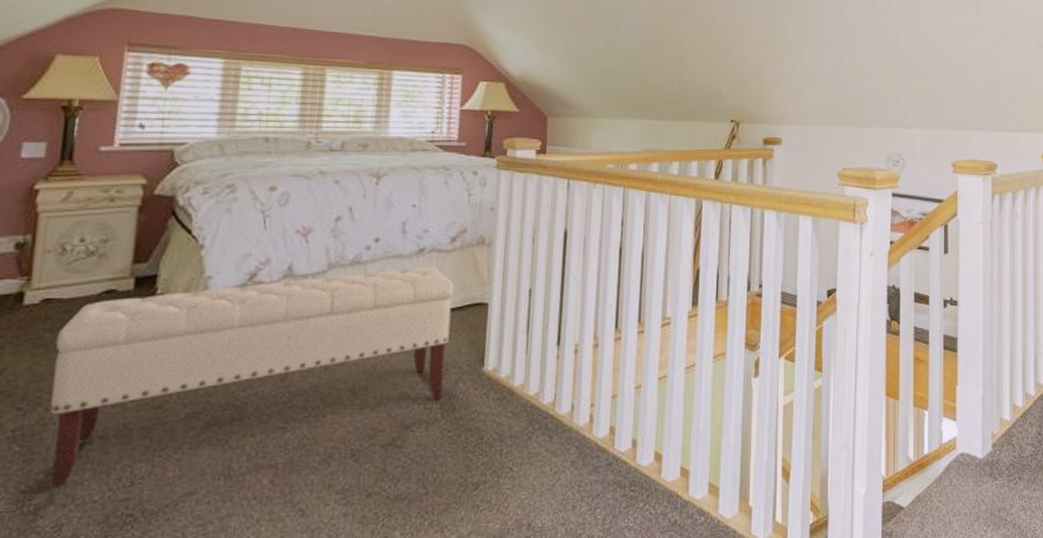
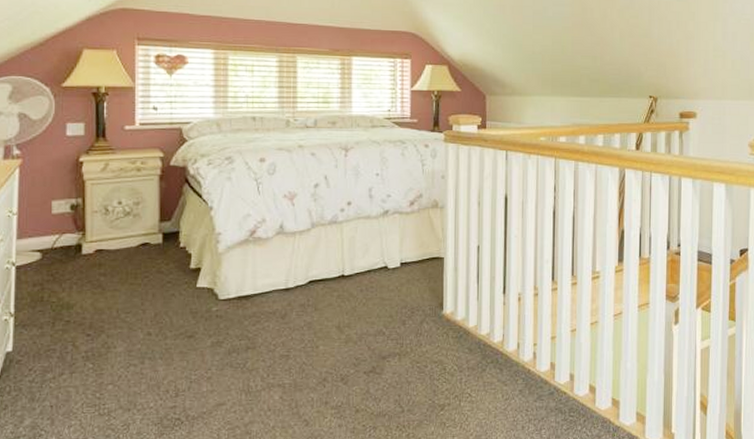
bench: present [49,266,455,488] -> none [109,226,415,396]

